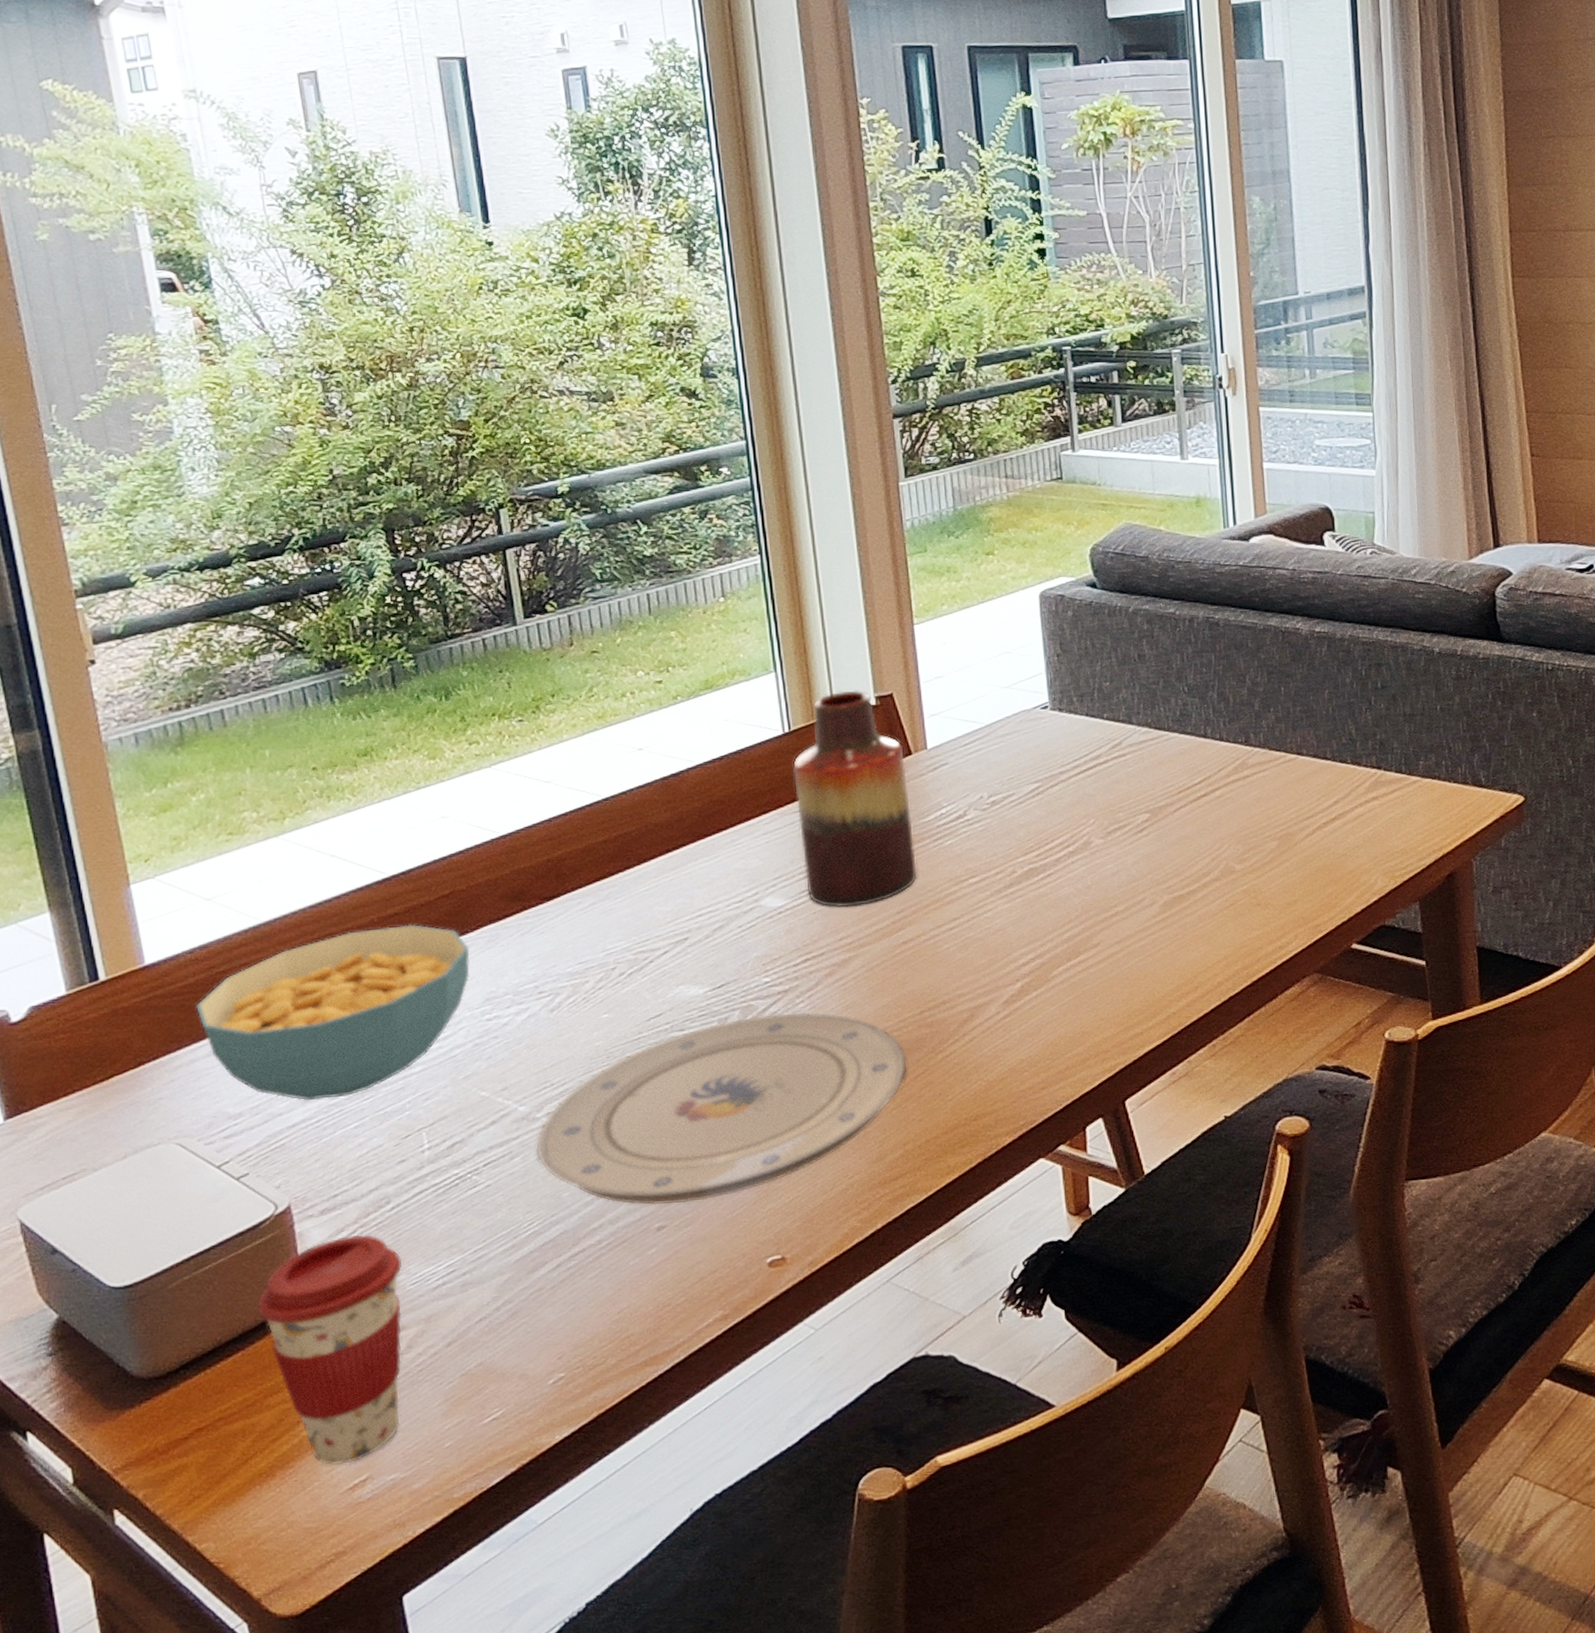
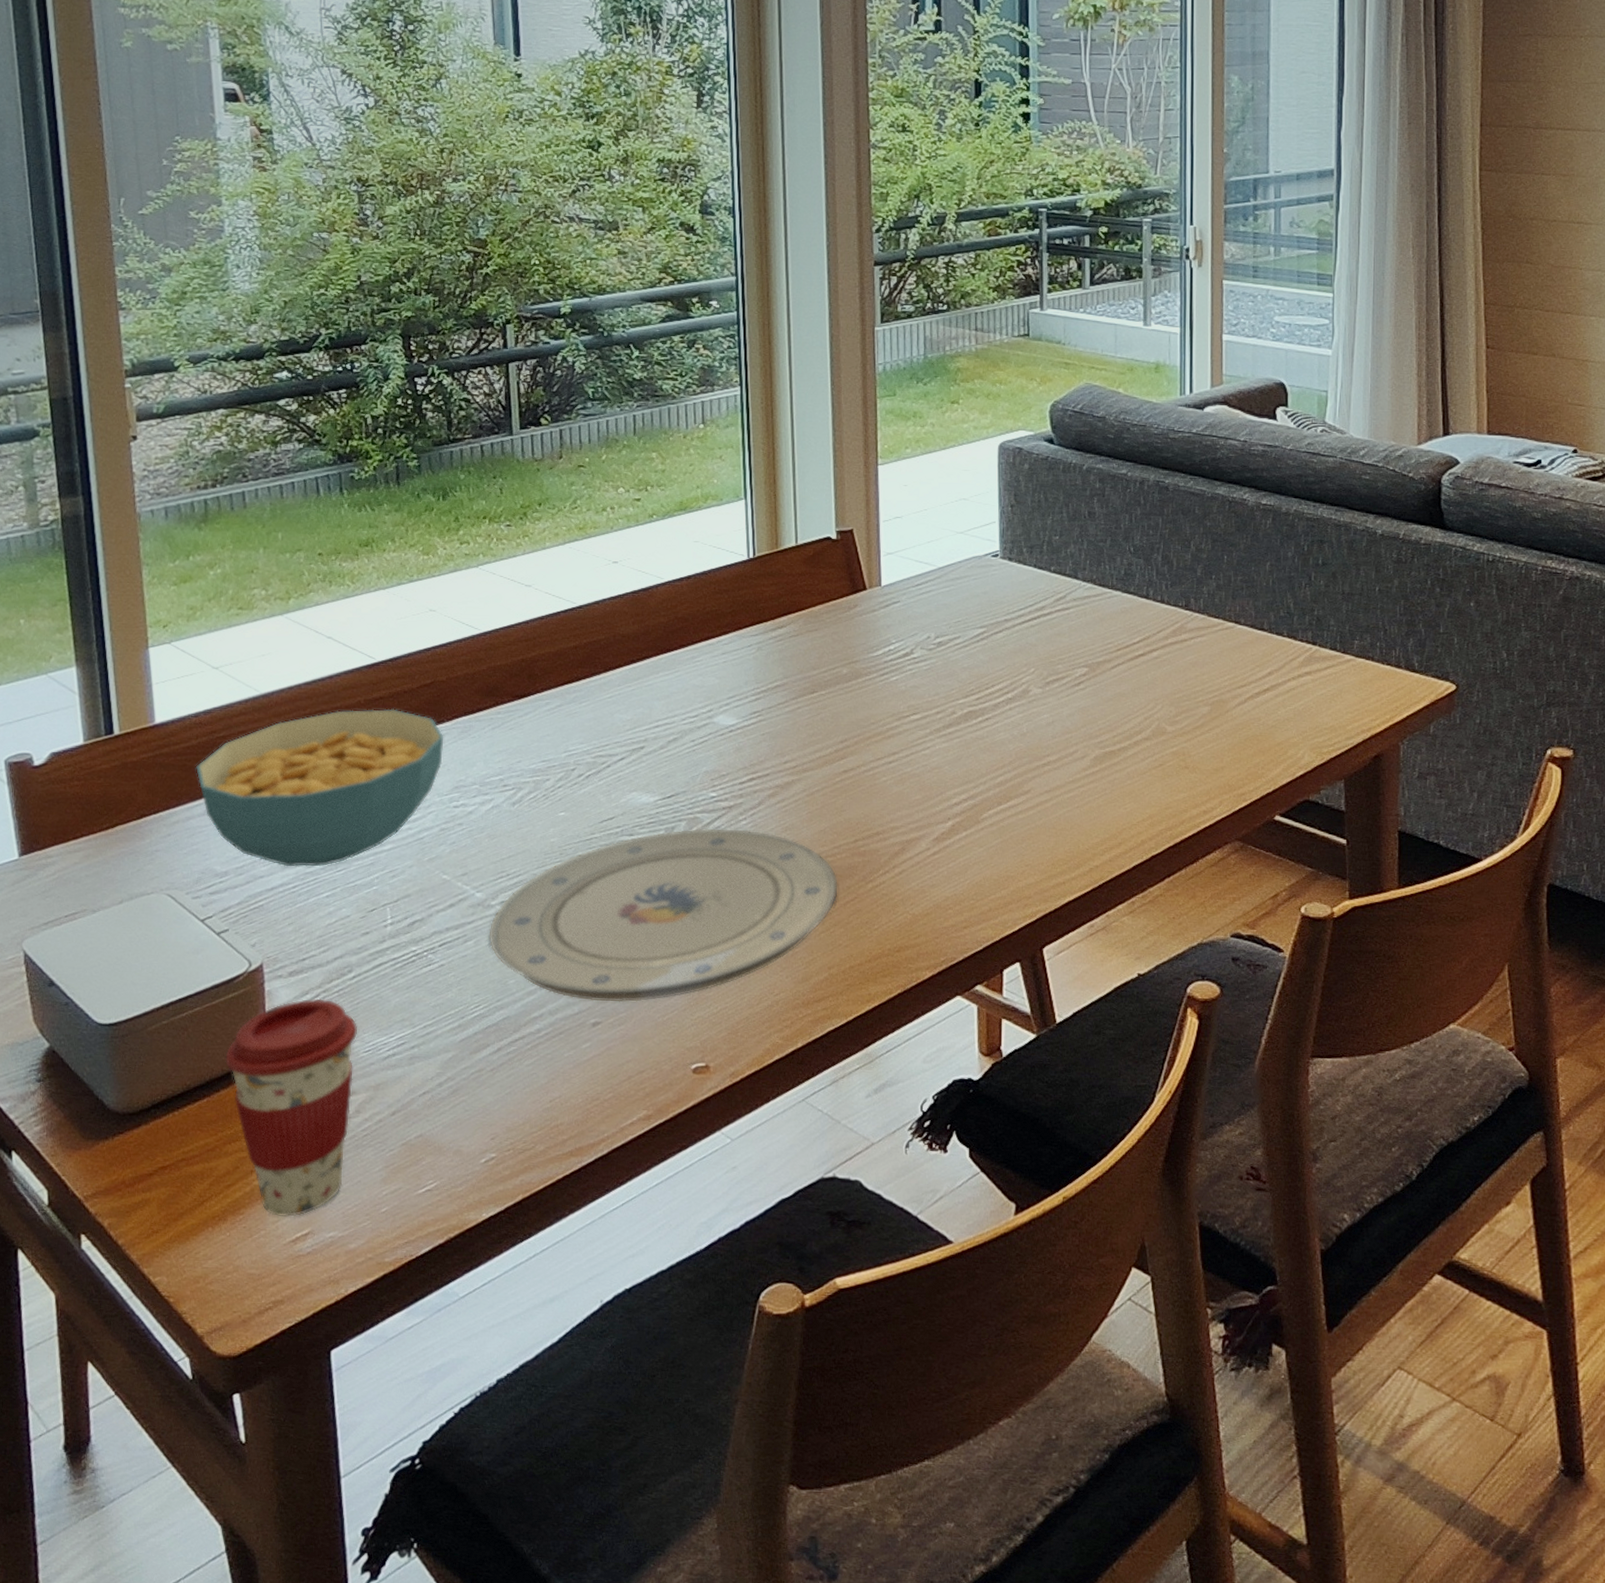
vase: present [793,690,917,908] -> none [754,523,862,732]

